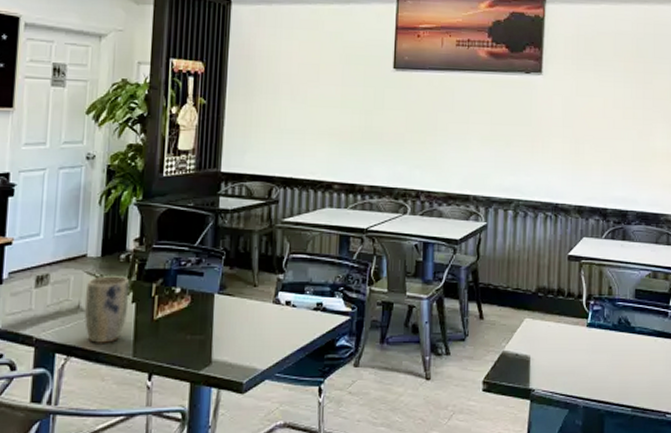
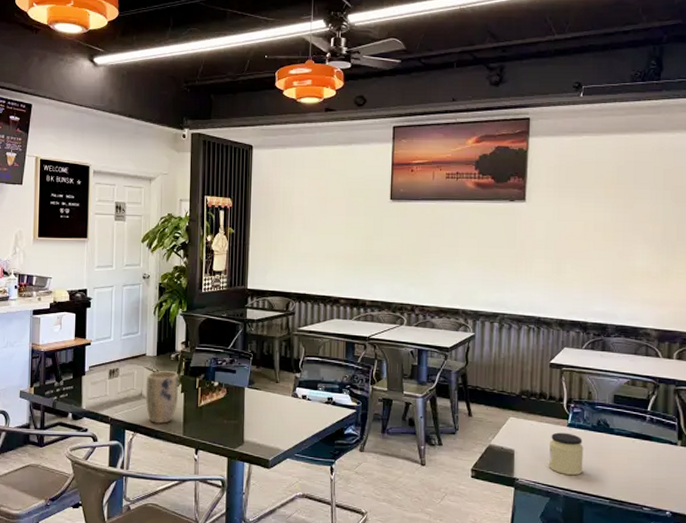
jar: none [568,334,604,383] -> present [549,432,584,476]

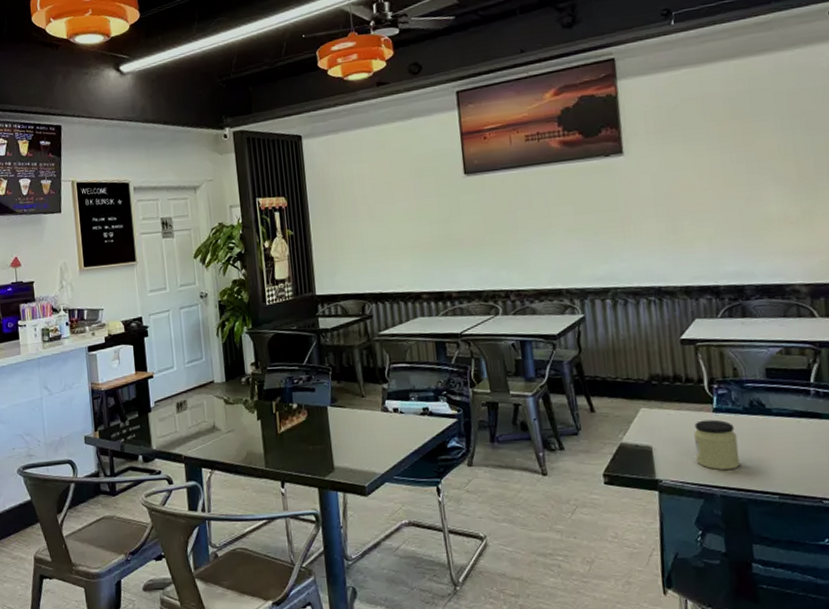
plant pot: present [145,371,179,424] -> none [217,397,255,458]

